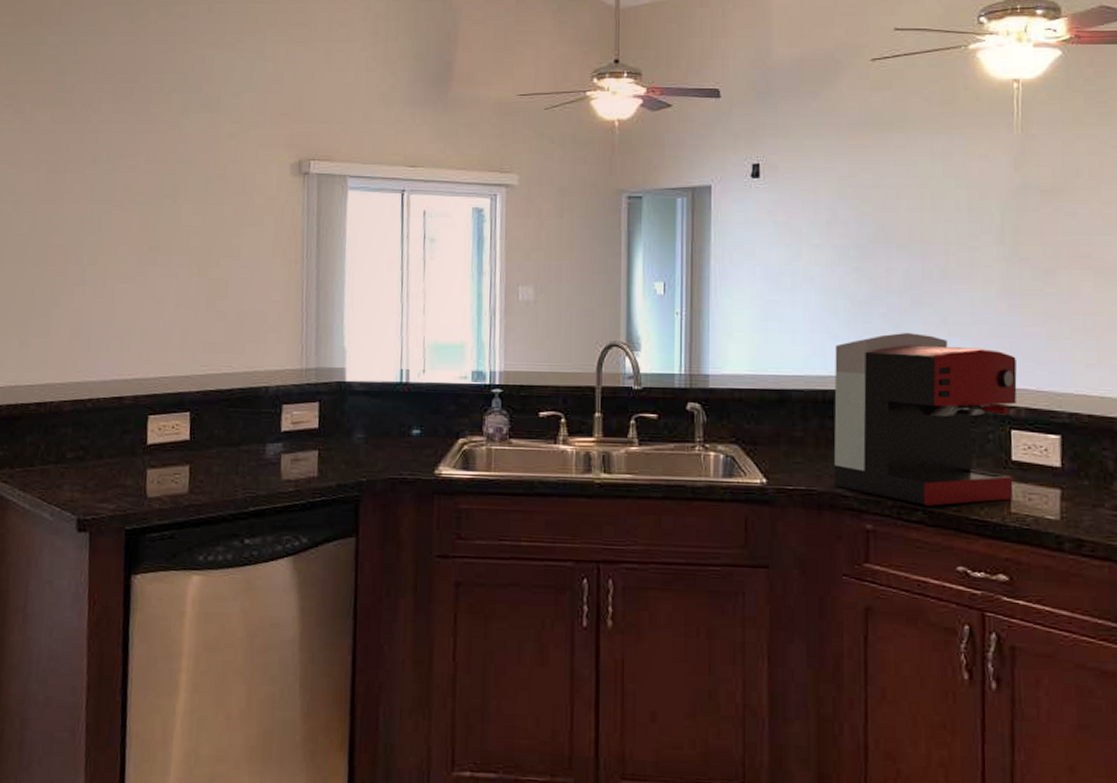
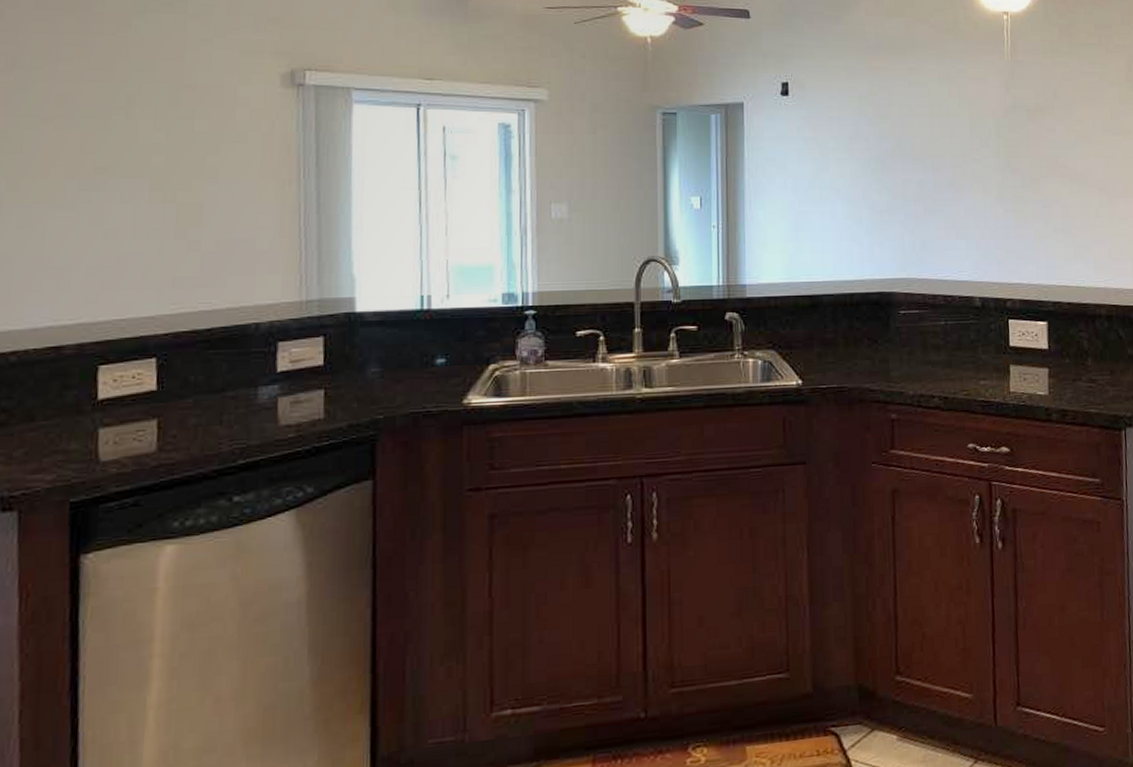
coffee maker: present [833,333,1017,506] -> none [860,238,1013,393]

